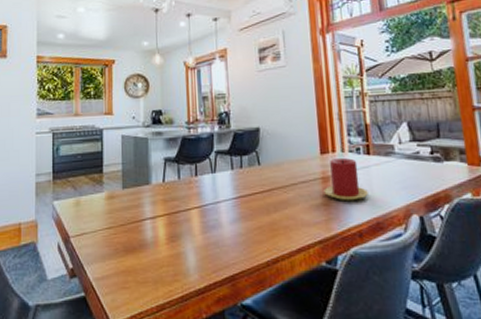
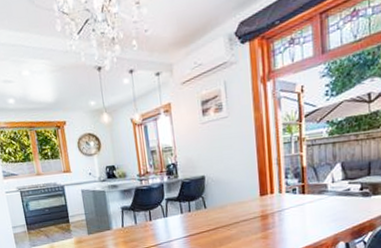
candle: present [324,158,368,201] -> none [262,198,302,234]

